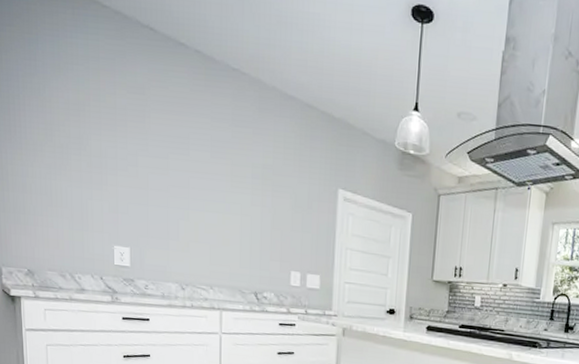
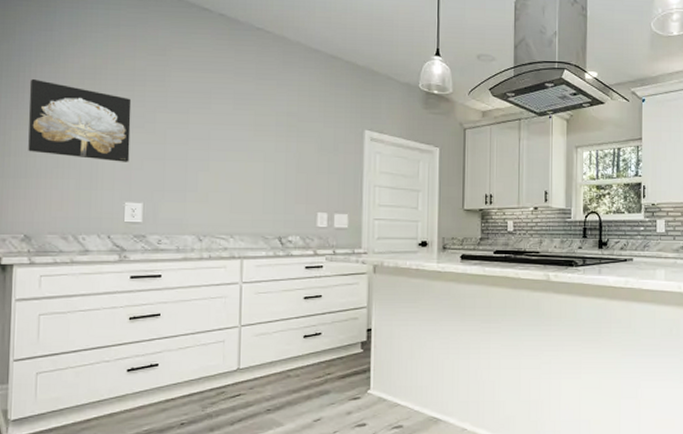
wall art: none [19,113,116,206] -> present [28,79,132,162]

